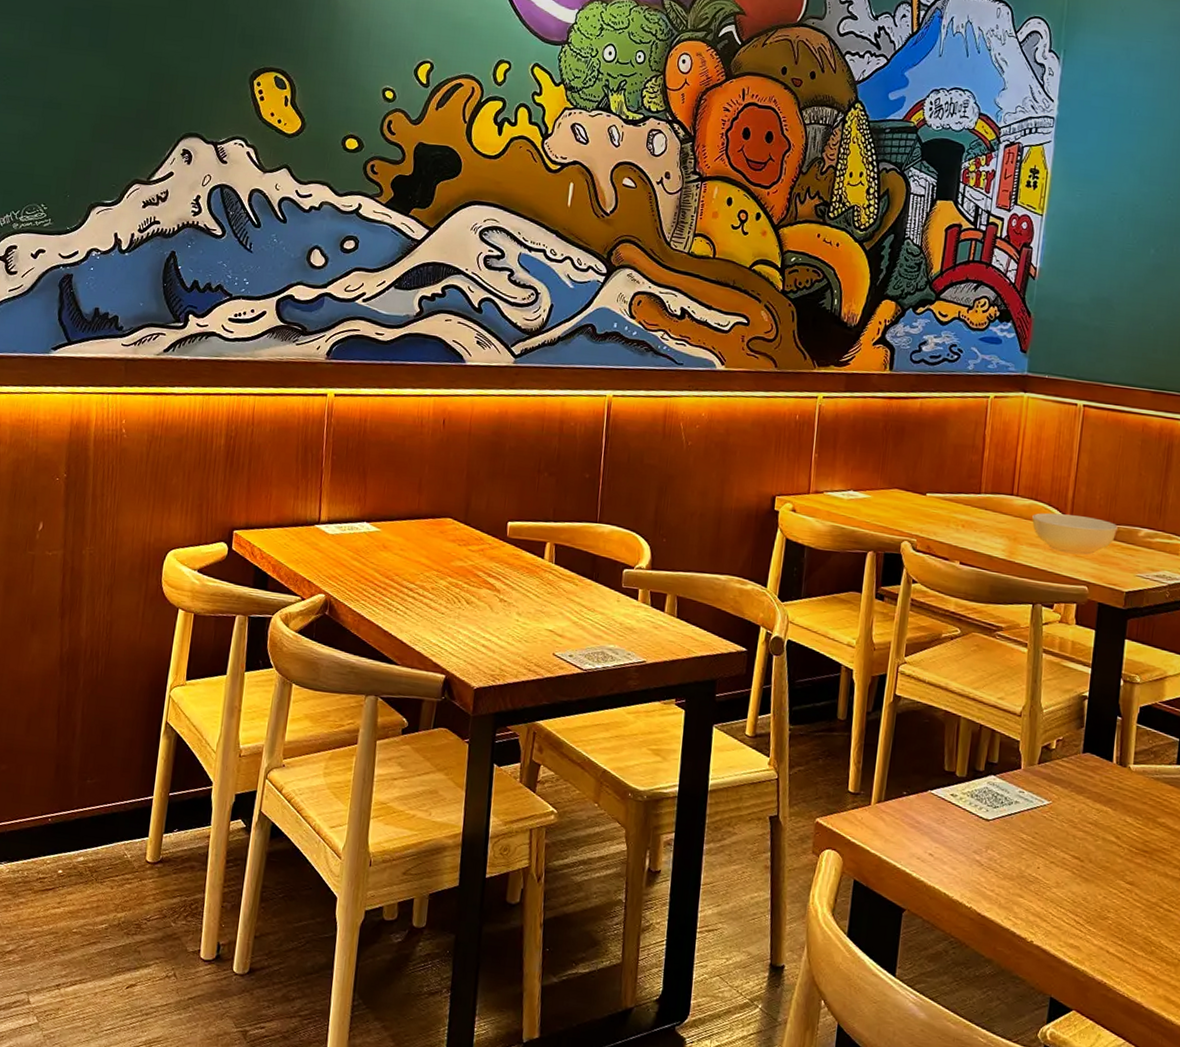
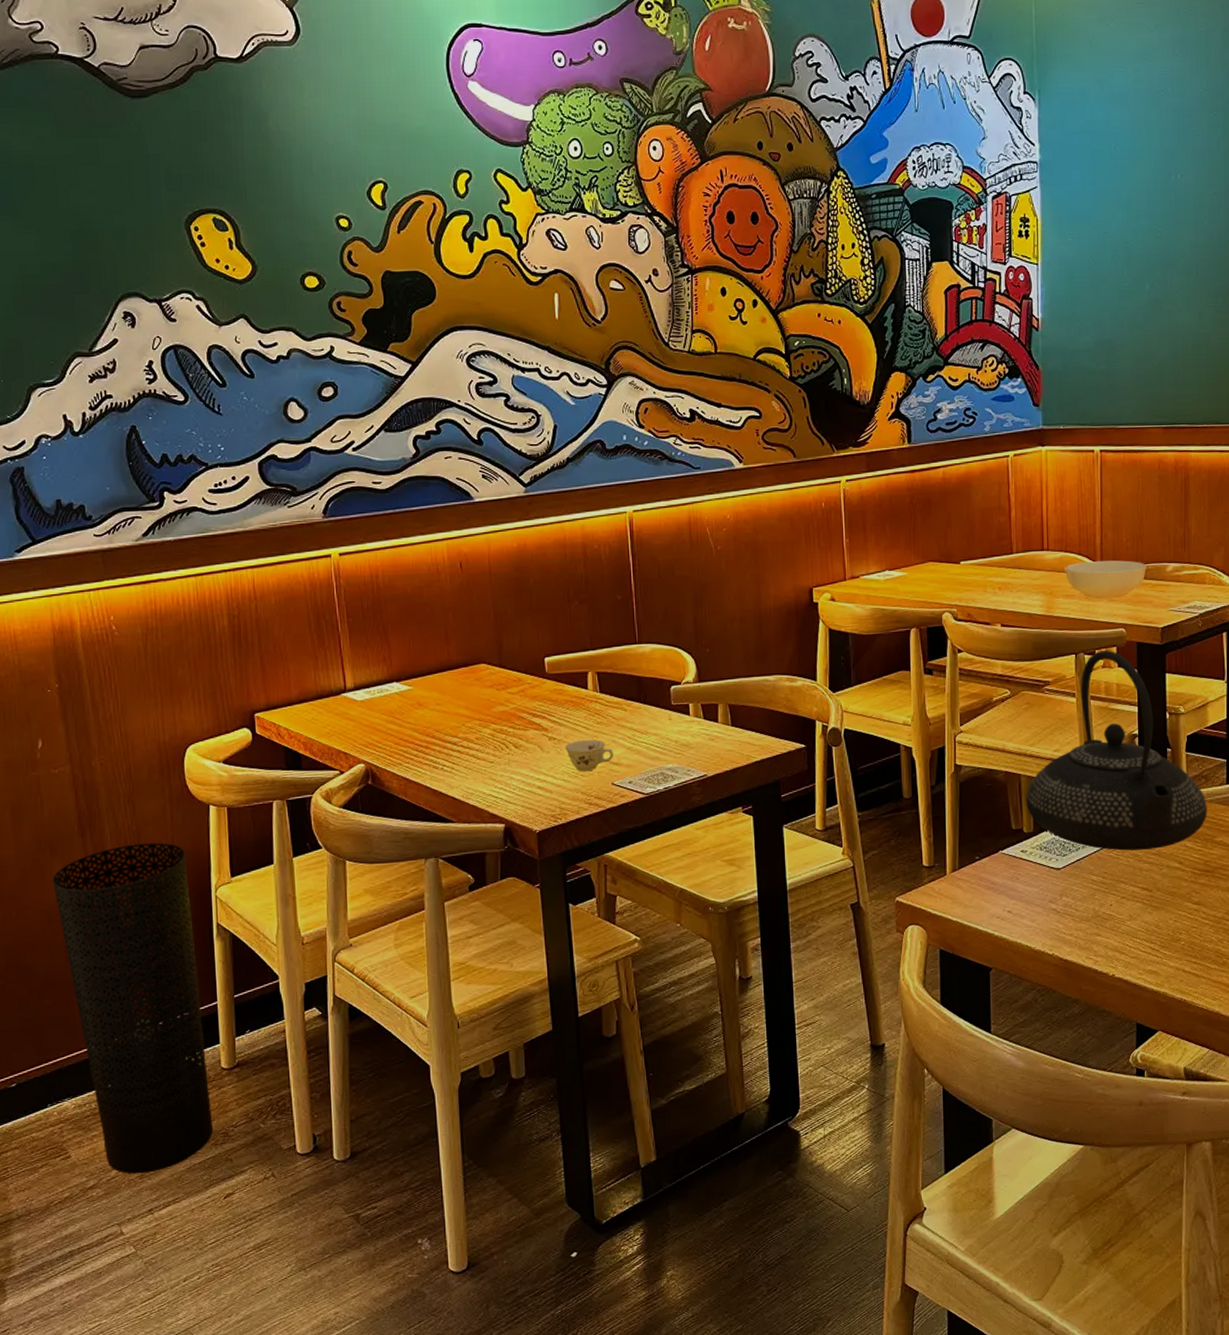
umbrella stand: none [27,633,150,949] -> present [53,842,214,1174]
teacup: none [513,606,559,639] -> present [564,739,613,772]
teapot: none [962,605,1154,818] -> present [1026,650,1207,851]

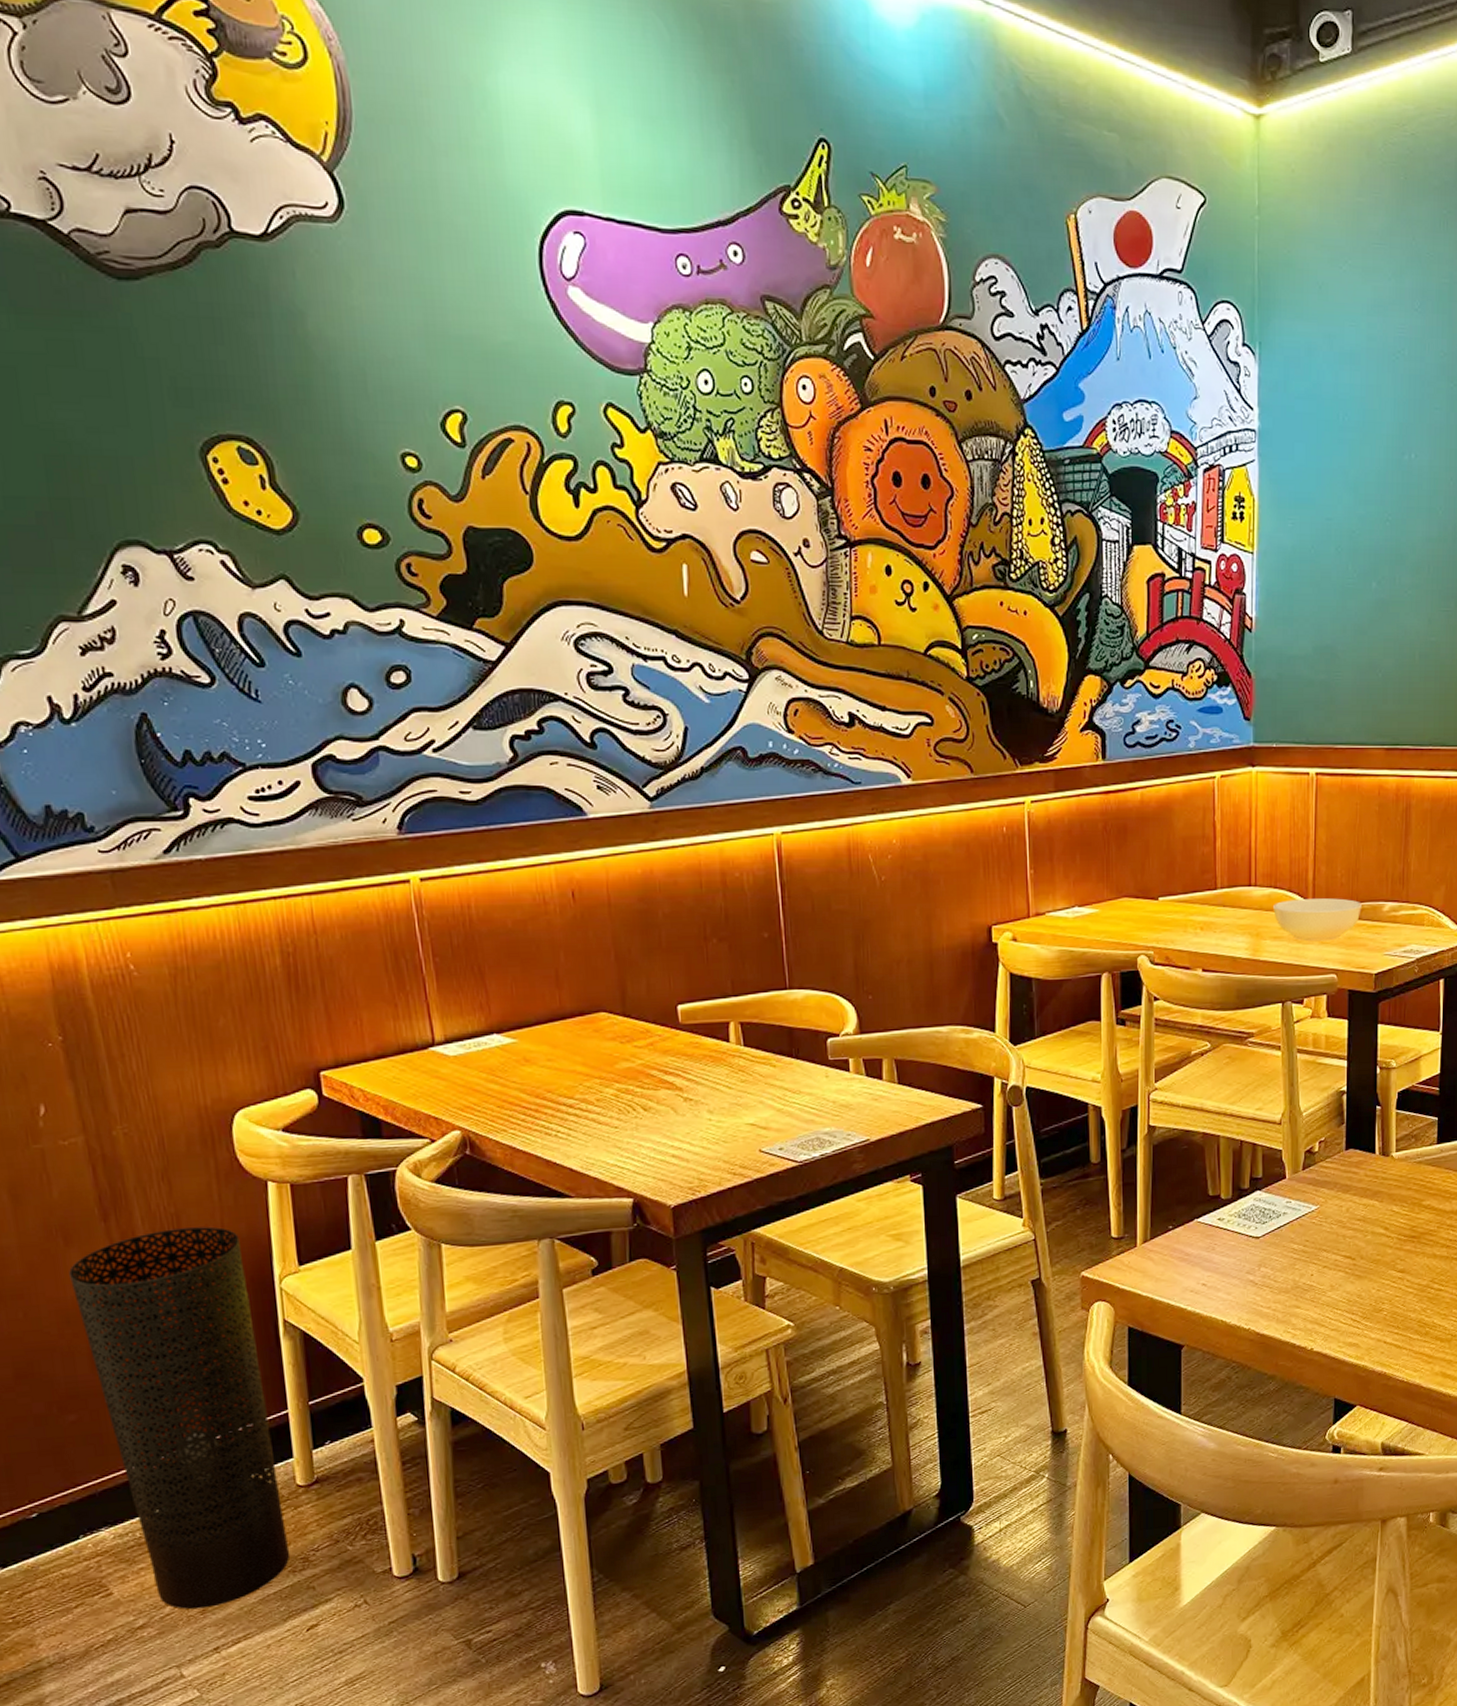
teacup: present [564,739,613,772] -> none [703,1100,761,1138]
teapot: present [1026,650,1207,851] -> none [1225,999,1416,1217]

